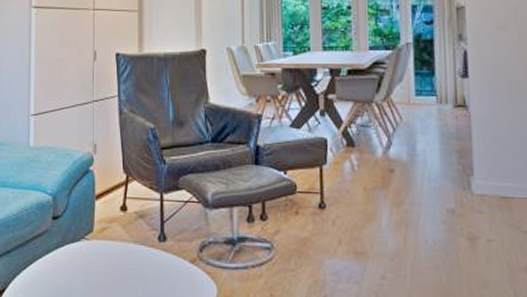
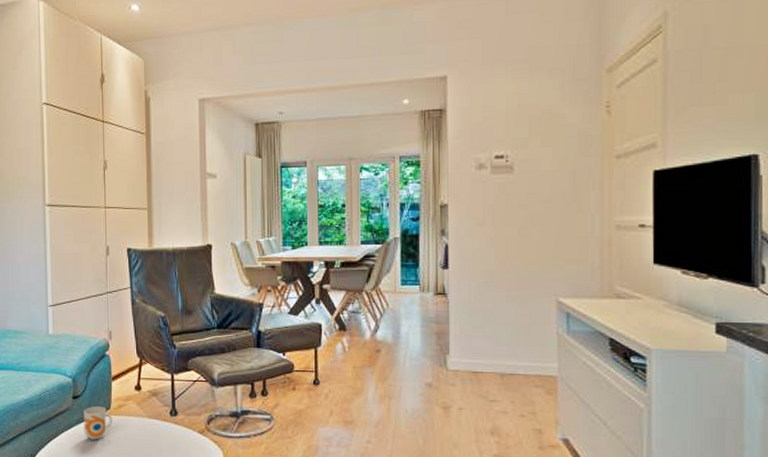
mug: none [63,229,95,268] -> present [83,406,112,440]

